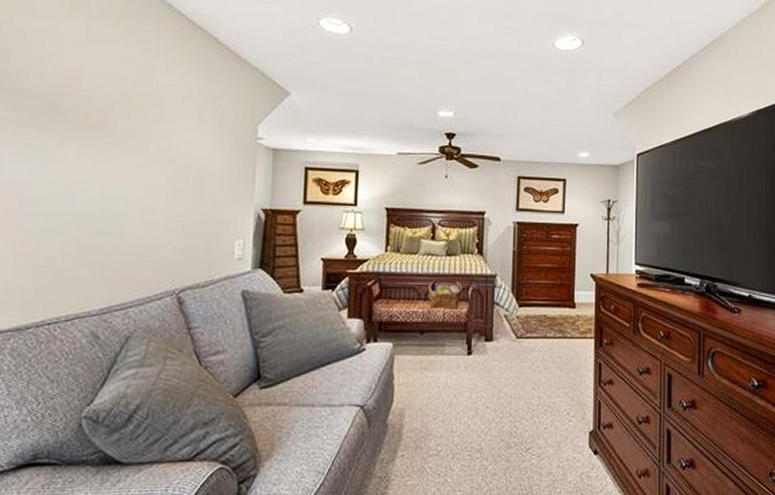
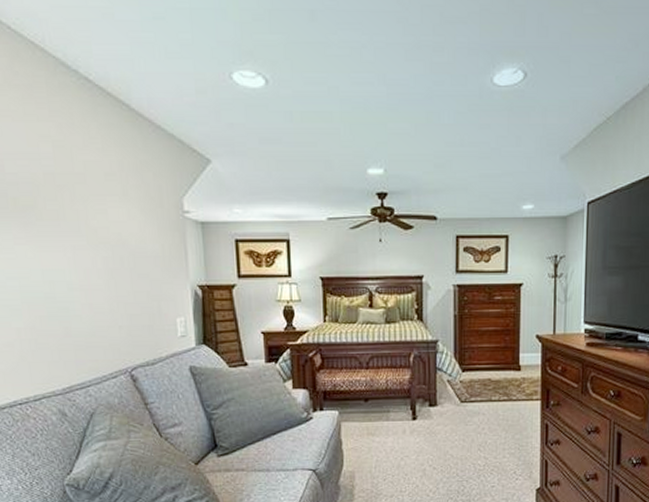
woven basket: present [429,278,463,310] -> none [370,346,404,377]

